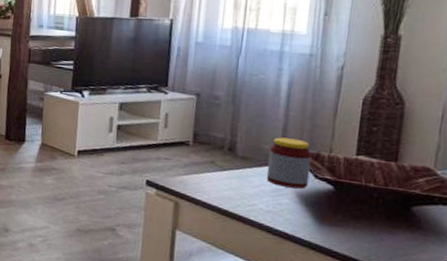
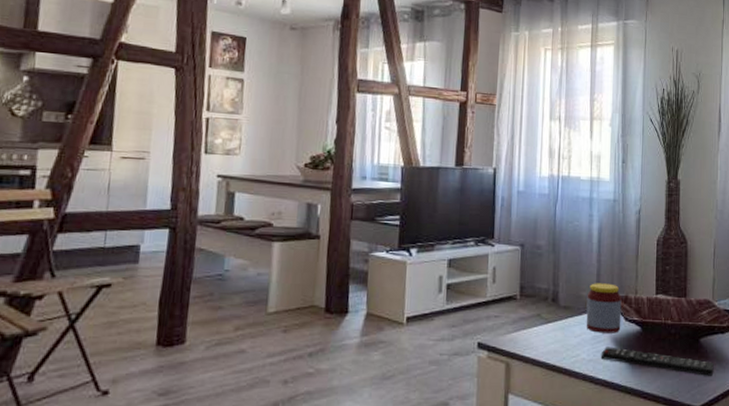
remote control: none [281,200,429,247] -> present [600,346,714,376]

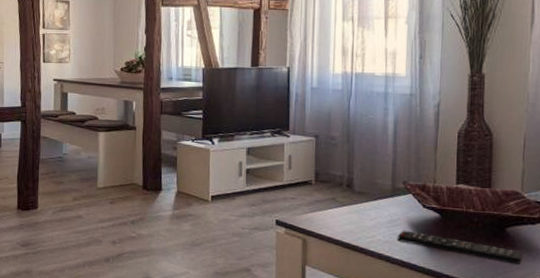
jar: present [586,283,622,333] -> none [381,171,419,219]

